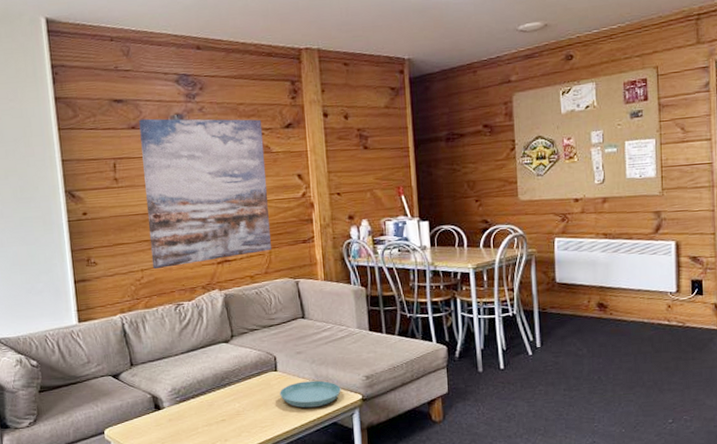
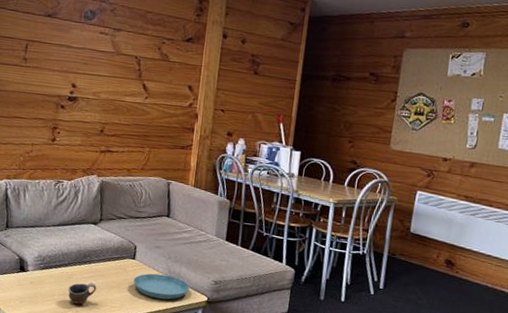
wall art: present [139,118,271,269] -> none [42,9,166,150]
cup: none [211,406,242,433] -> present [68,282,97,304]

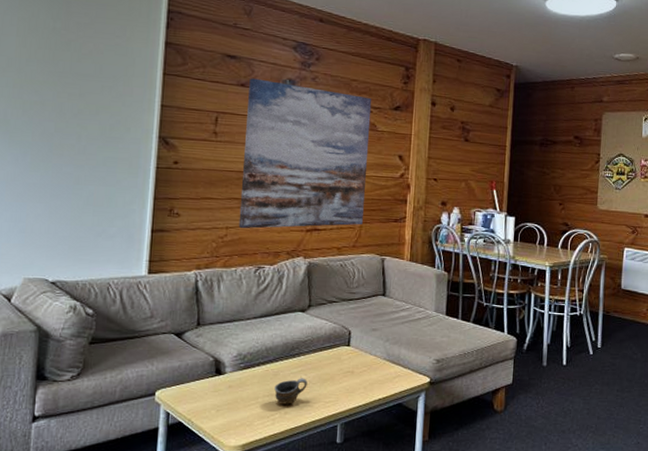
wall art: none [42,9,166,150] -> present [238,78,372,229]
saucer: present [133,273,190,300] -> none [349,359,411,387]

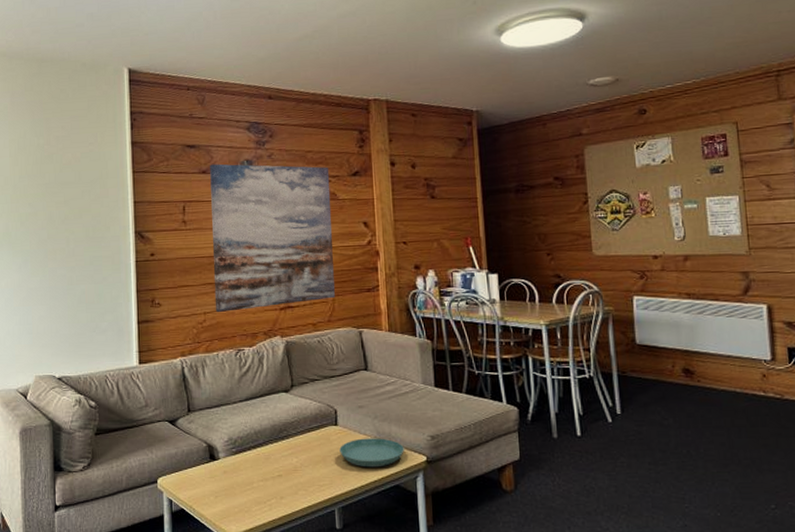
cup: present [274,378,307,404] -> none [267,461,299,489]
saucer: none [349,359,411,387] -> present [339,438,404,468]

